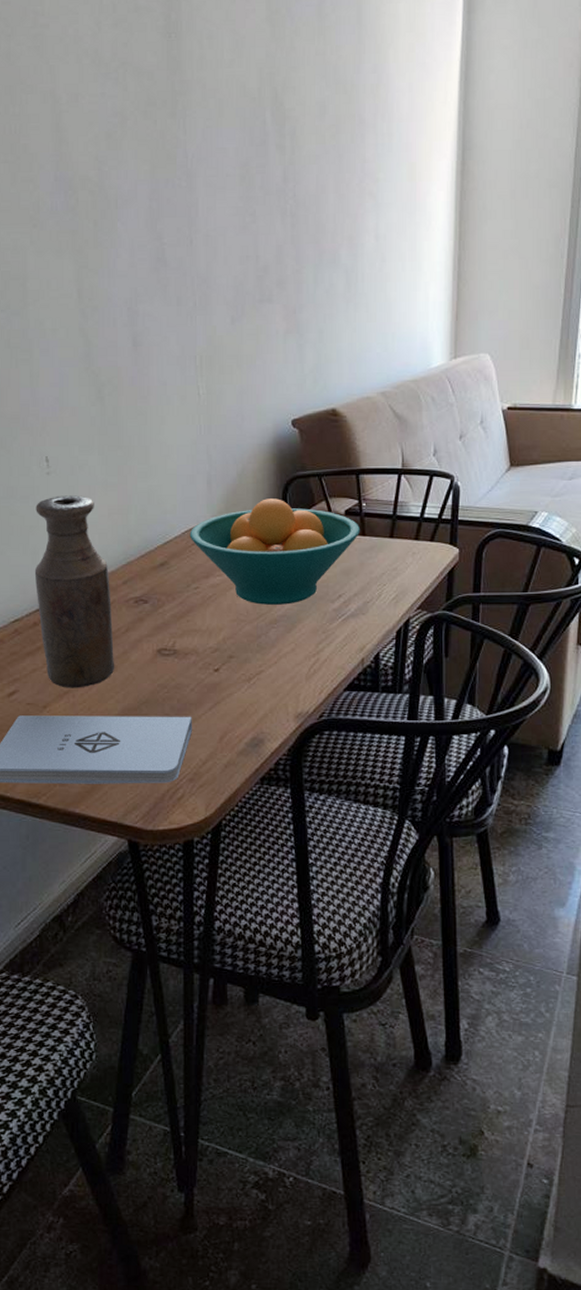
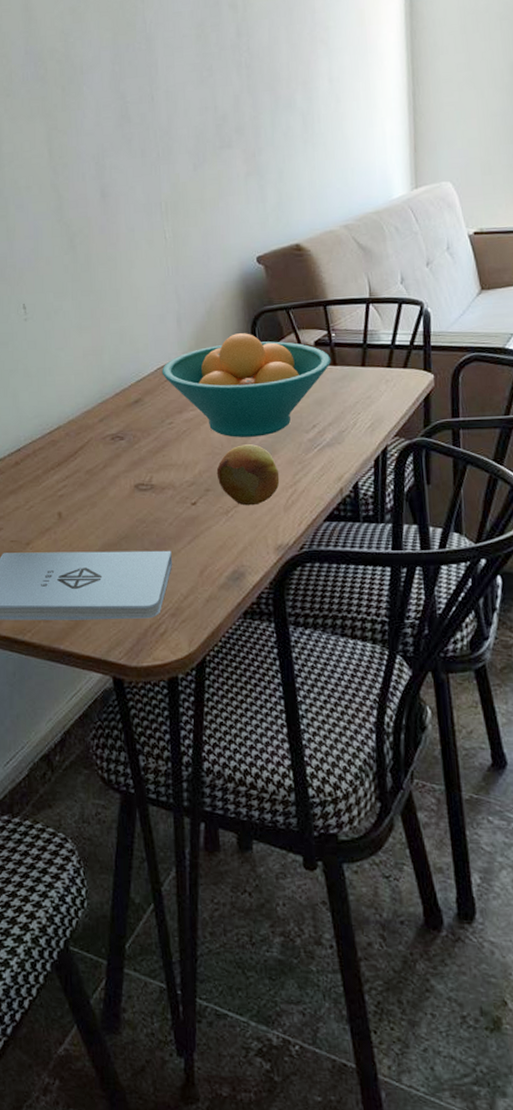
bottle: present [34,495,115,688] -> none [15,339,94,525]
fruit: none [240,612,303,674] -> present [216,444,280,506]

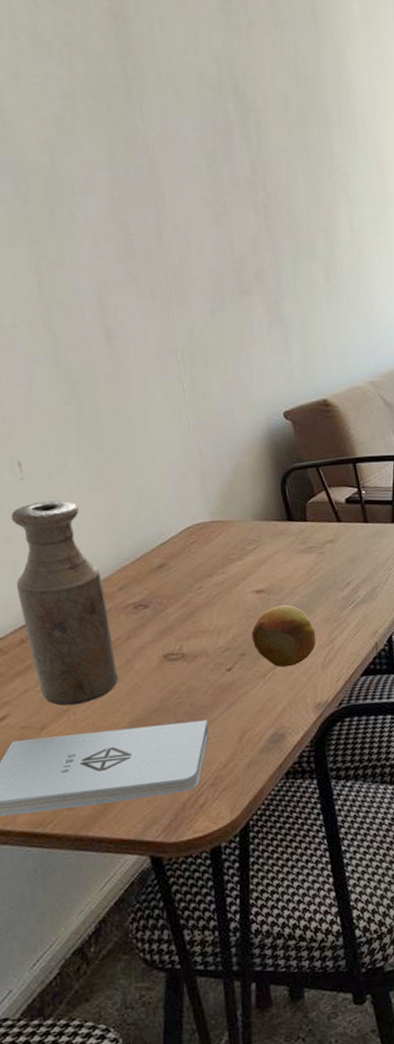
bottle: none [15,339,94,525] -> present [11,500,119,706]
fruit bowl: present [162,333,332,437] -> none [187,491,363,599]

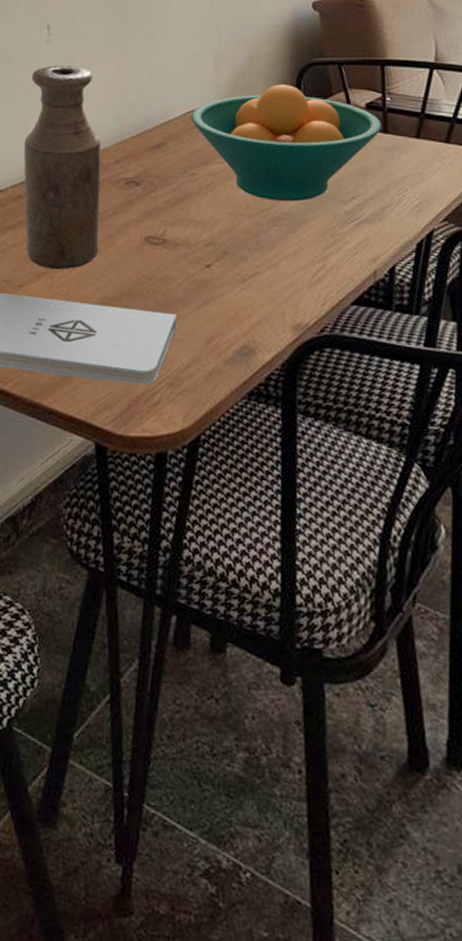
fruit bowl: none [187,491,363,599] -> present [190,84,383,202]
fruit: present [251,605,316,668] -> none [237,208,308,277]

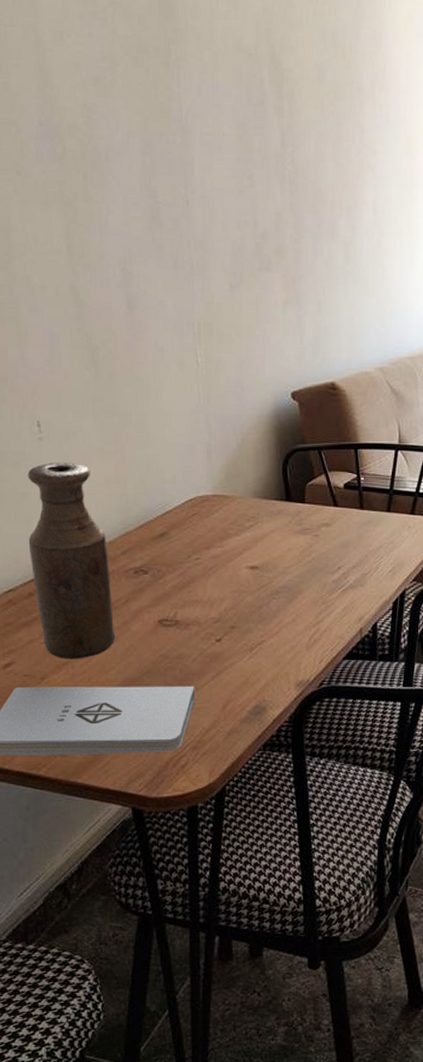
fruit bowl: present [190,84,383,202] -> none [189,471,359,576]

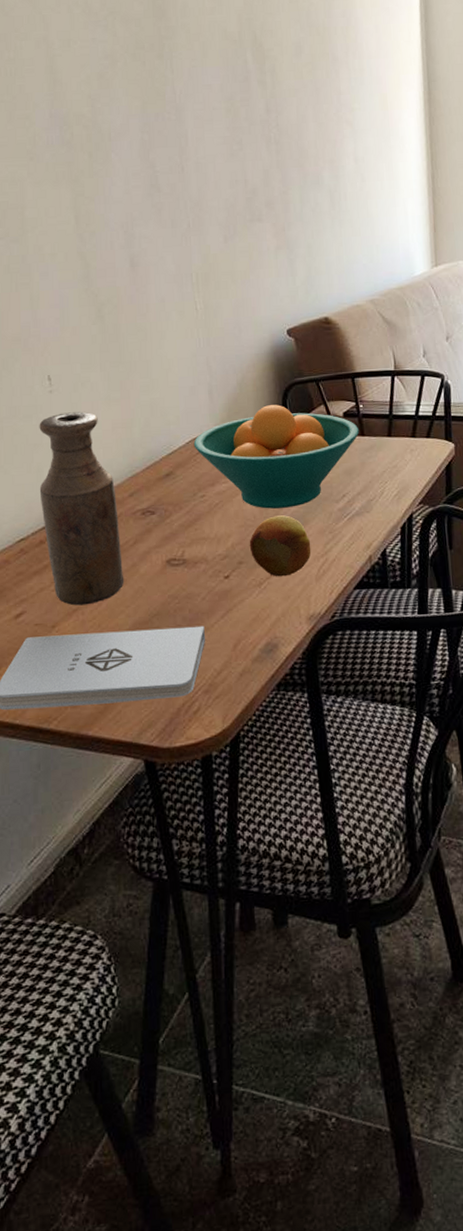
fruit bowl: none [189,471,359,576] -> present [193,405,360,509]
fruit: none [242,583,304,643] -> present [249,515,311,577]

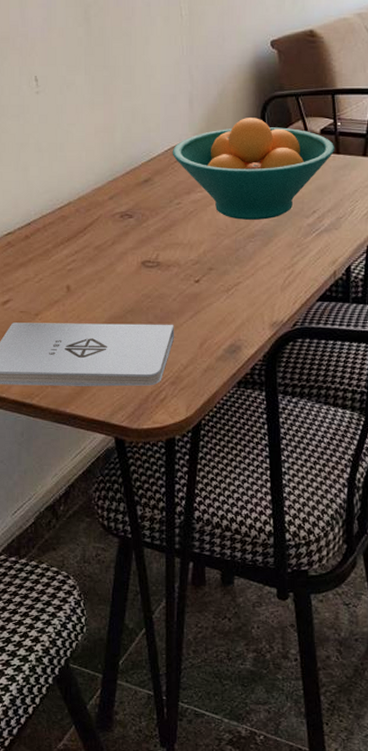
bottle: present [39,411,125,606] -> none [25,114,102,298]
fruit: present [249,515,311,577] -> none [220,227,279,285]

